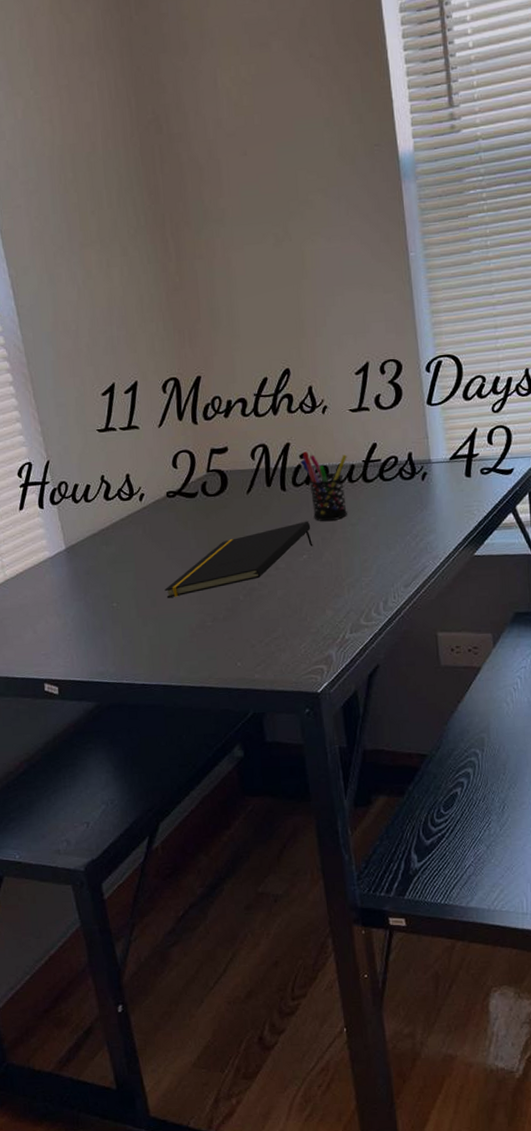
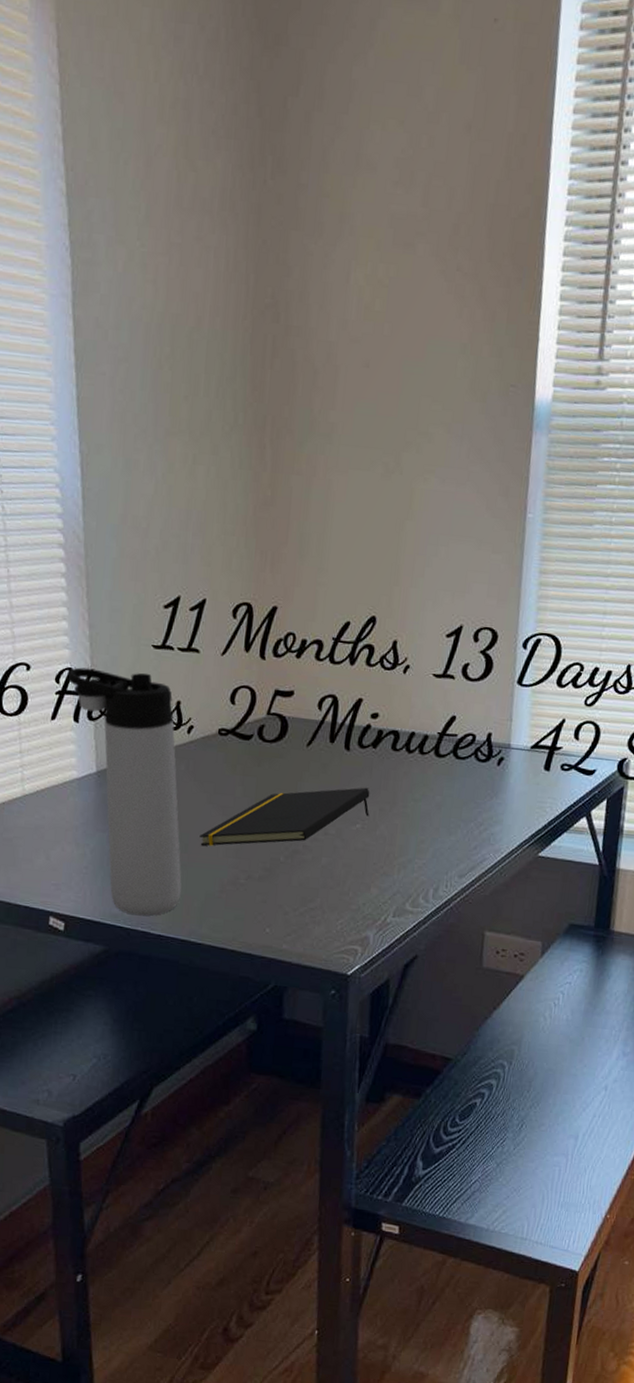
thermos bottle: none [28,454,157,670] -> present [67,667,182,916]
pen holder: present [300,451,347,521] -> none [370,711,422,792]

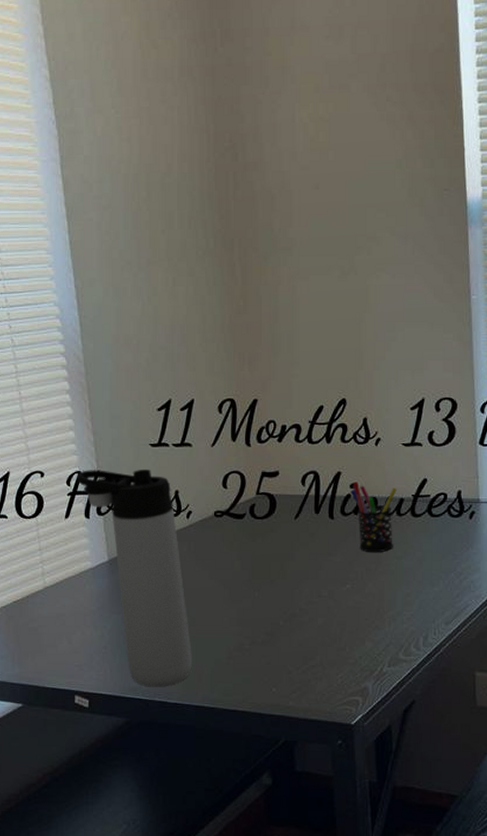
notepad: present [199,787,370,846] -> none [205,551,357,618]
pen holder: none [370,711,422,792] -> present [350,482,397,552]

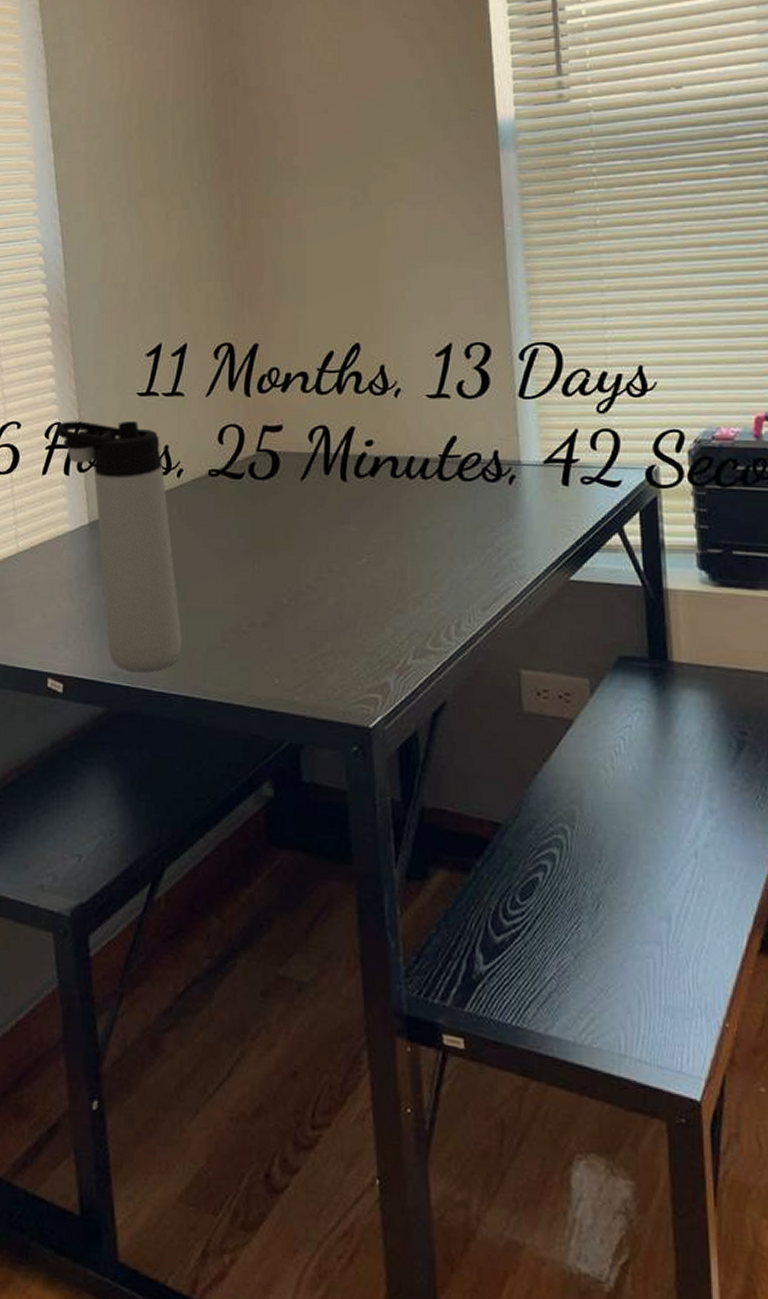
pen holder: present [350,482,397,552] -> none [366,438,421,521]

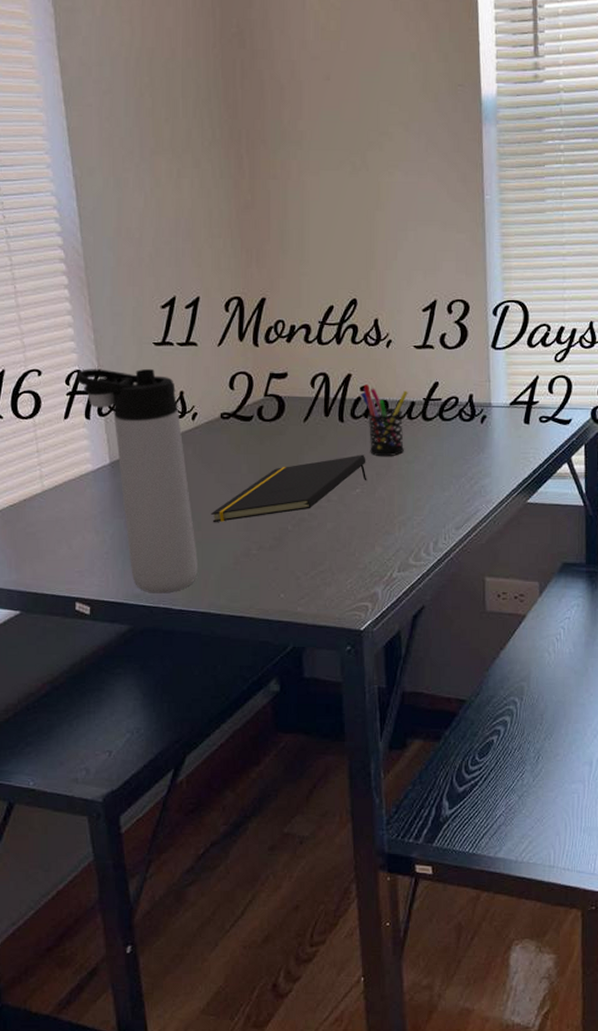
notepad: none [197,518,375,594] -> present [211,454,367,523]
pen holder: none [366,438,421,521] -> present [361,384,408,456]

